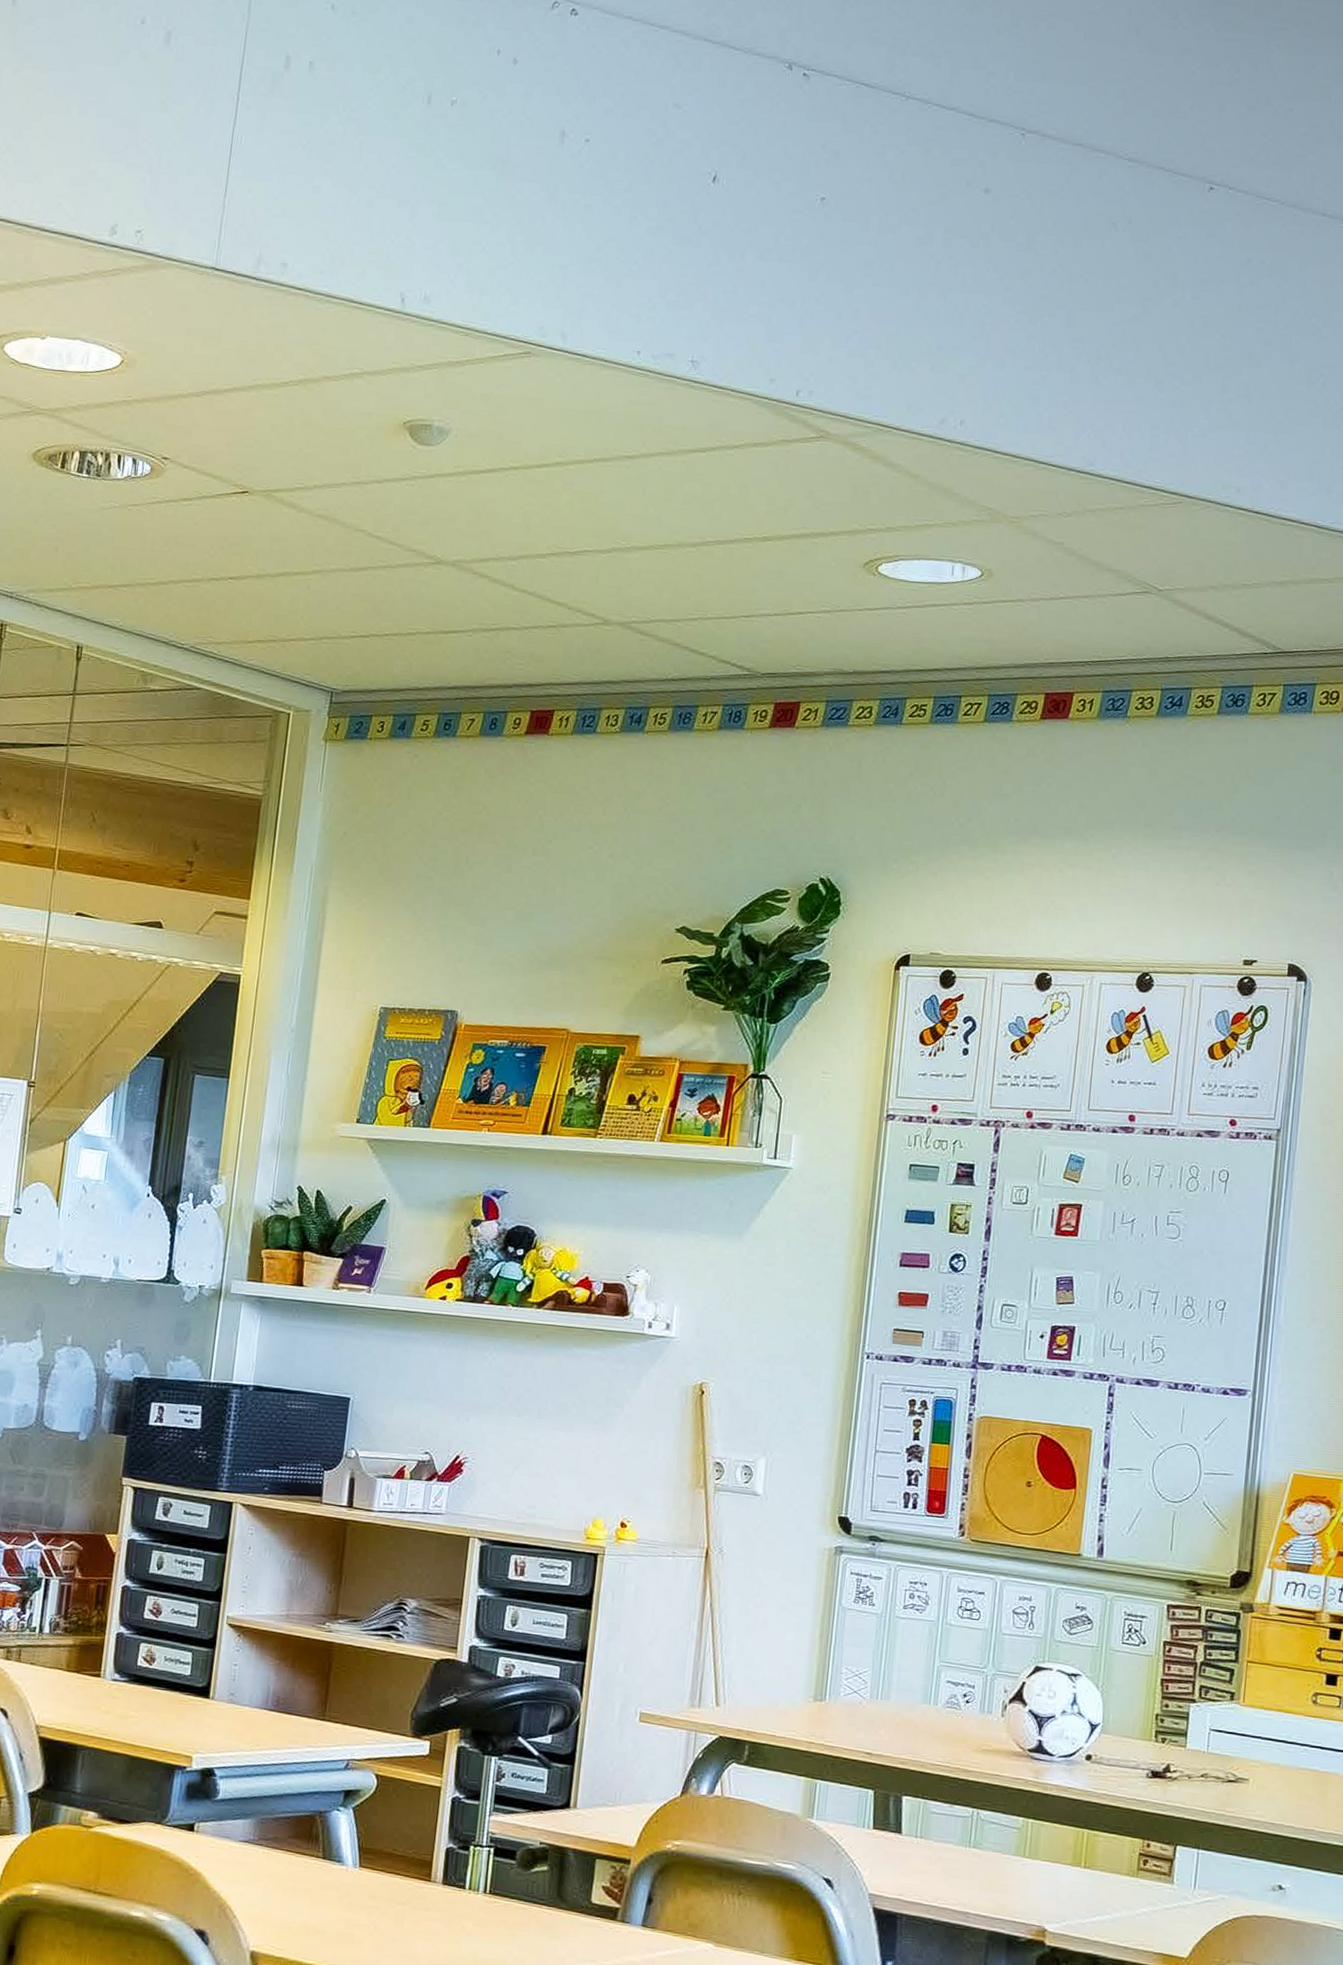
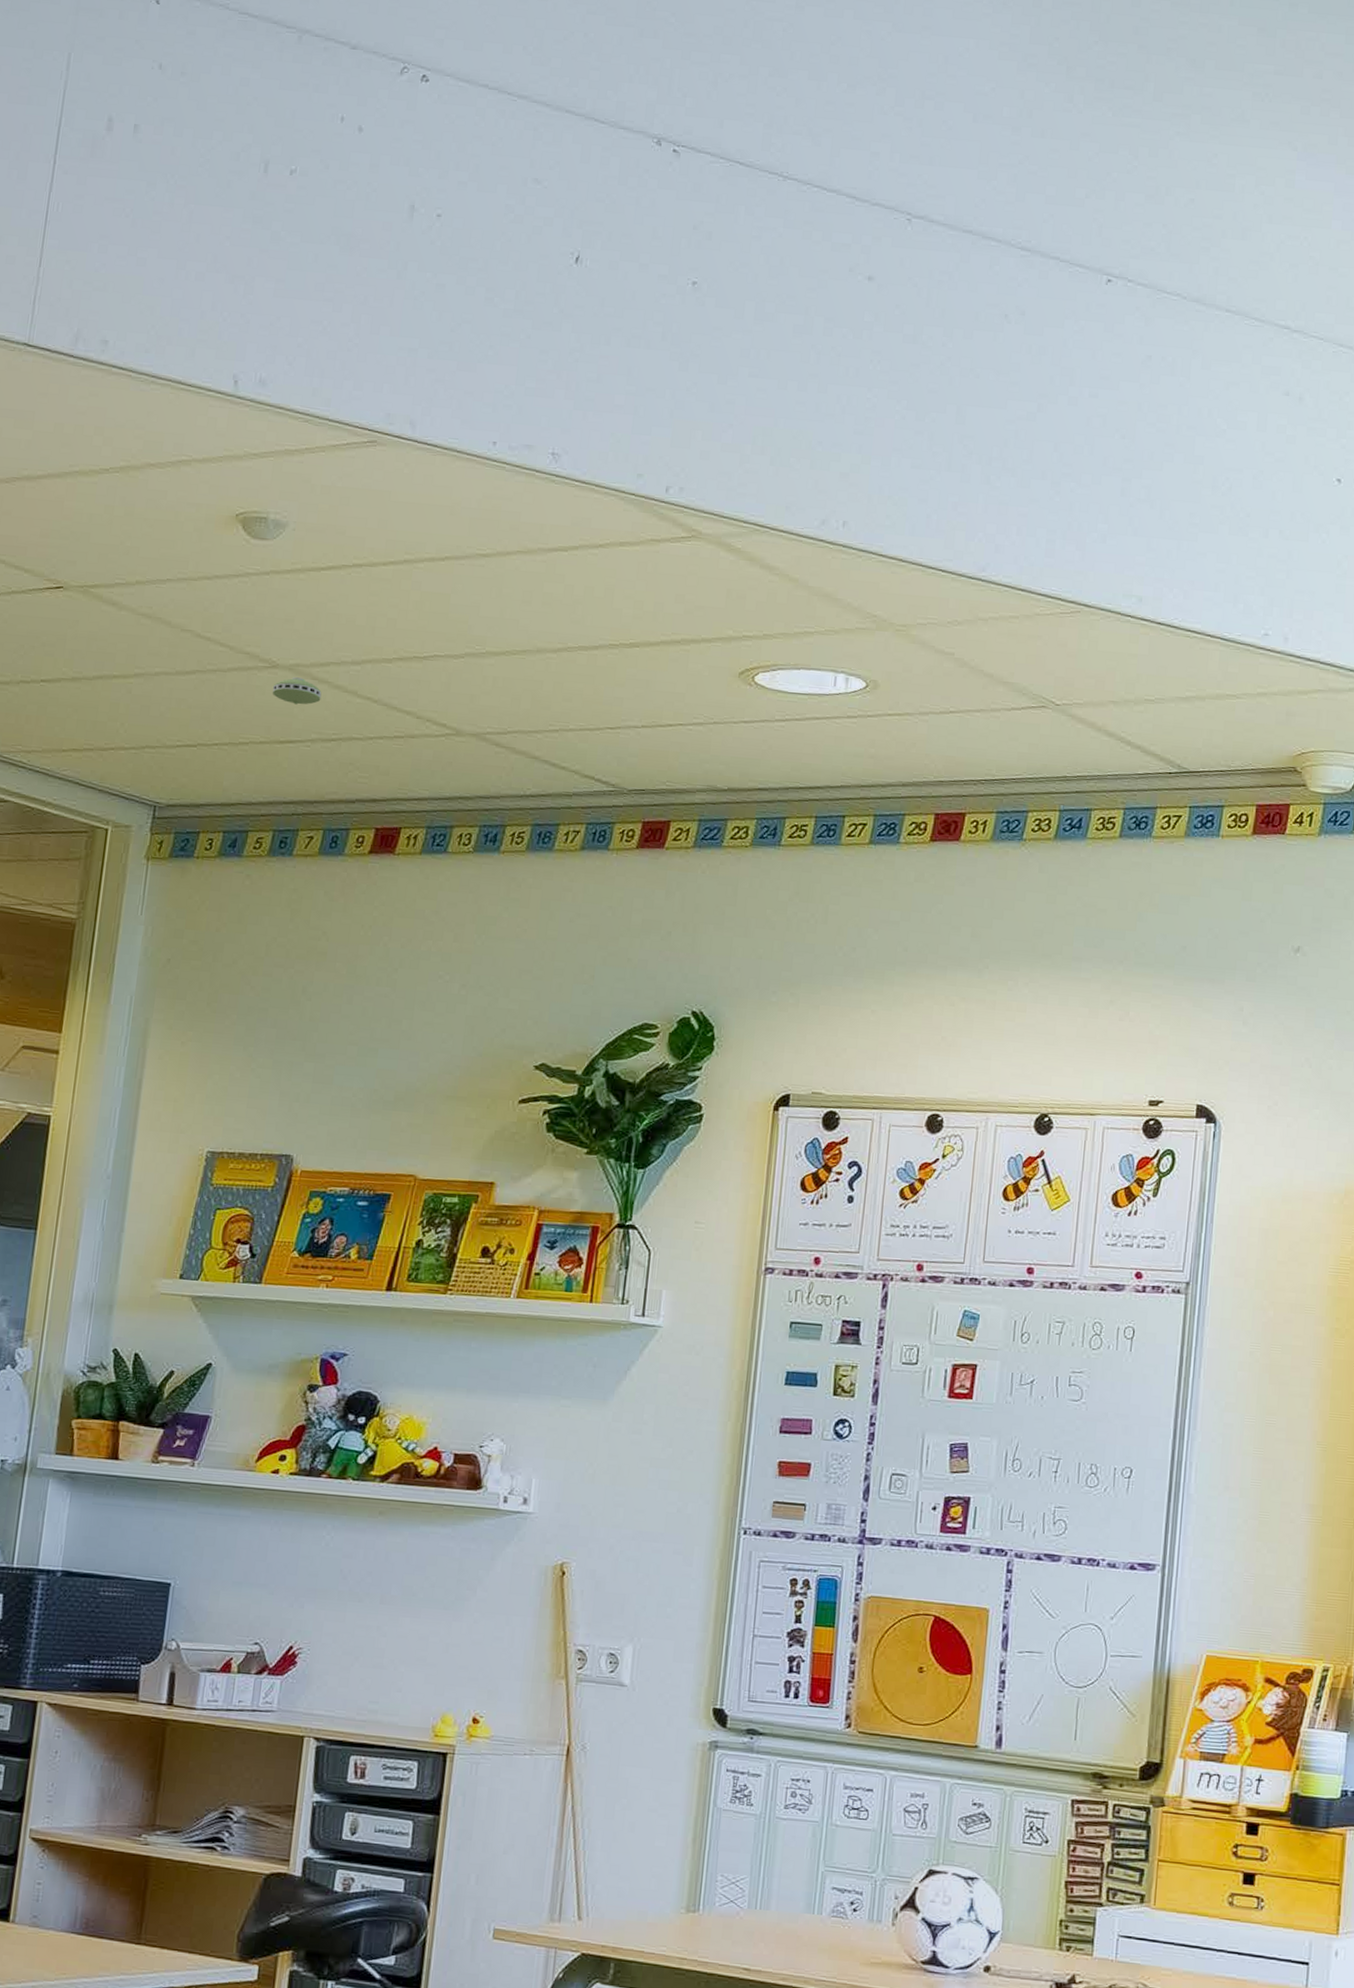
smoke detector: none [436,572,482,598] -> present [272,677,322,705]

